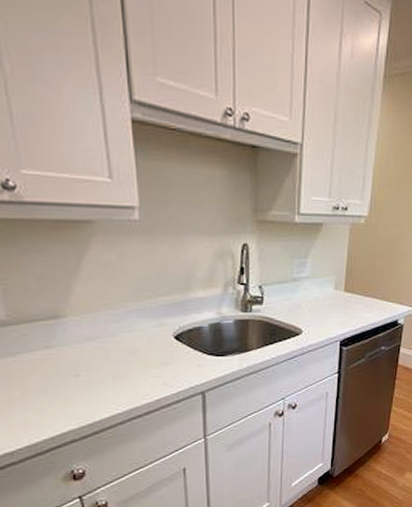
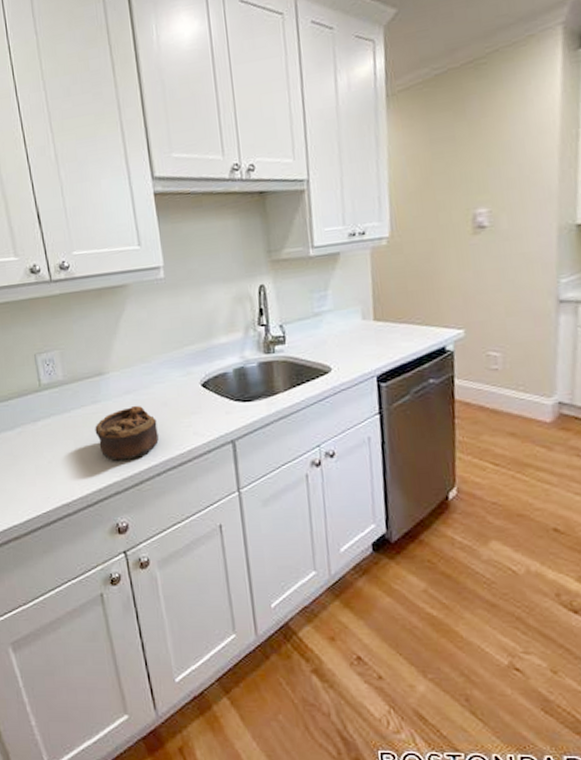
bowl: none [47,353,124,409] -> present [95,405,159,460]

